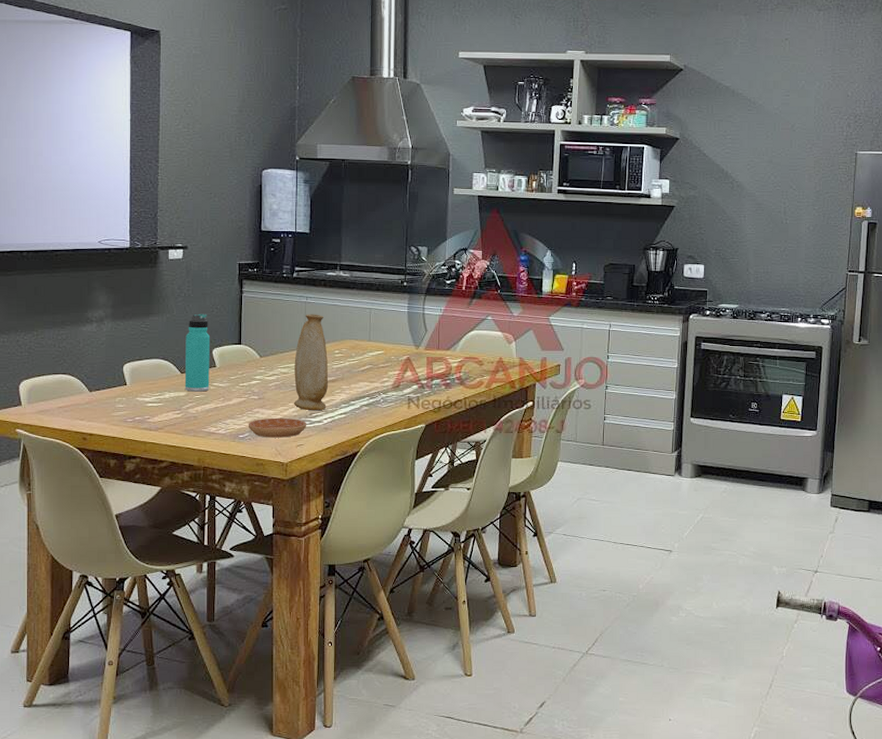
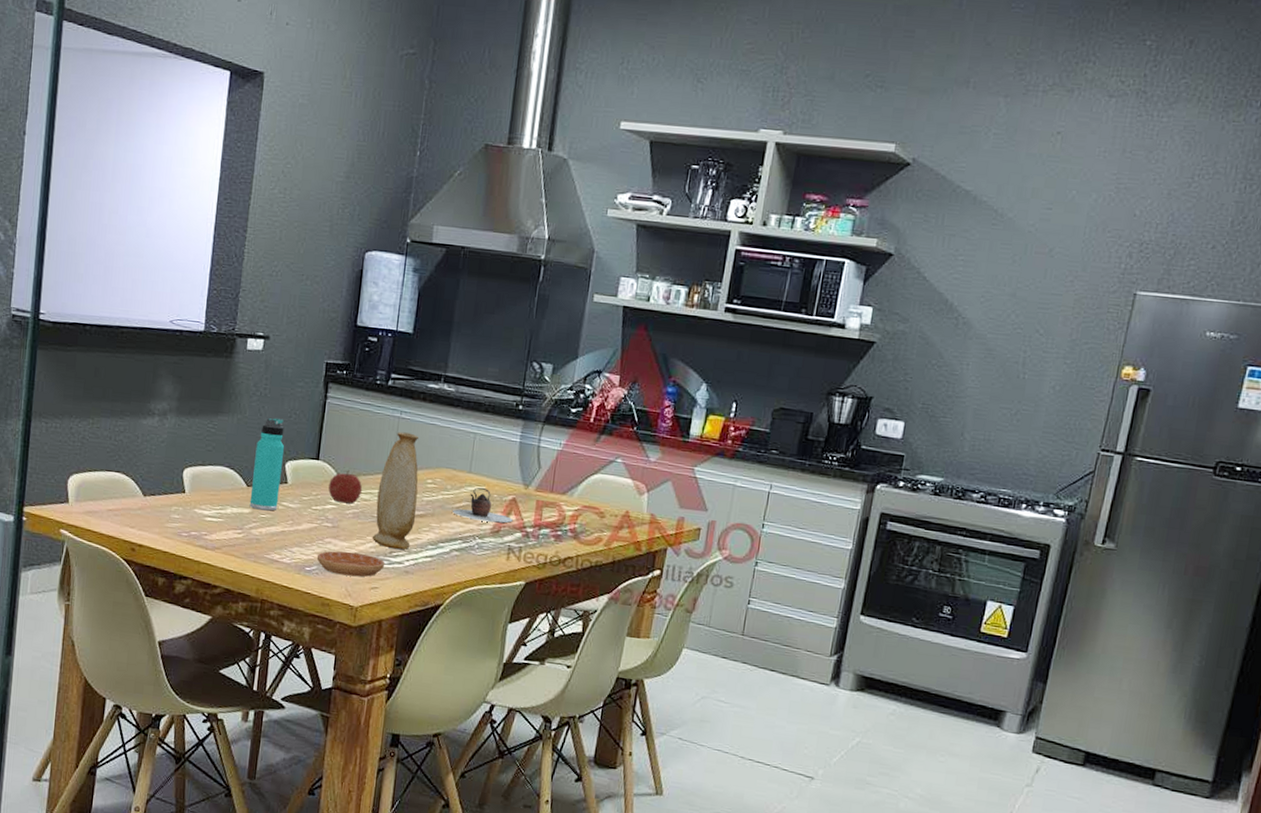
fruit: none [252,350,281,378] -> present [328,470,363,504]
teapot: none [359,351,409,379] -> present [452,487,513,523]

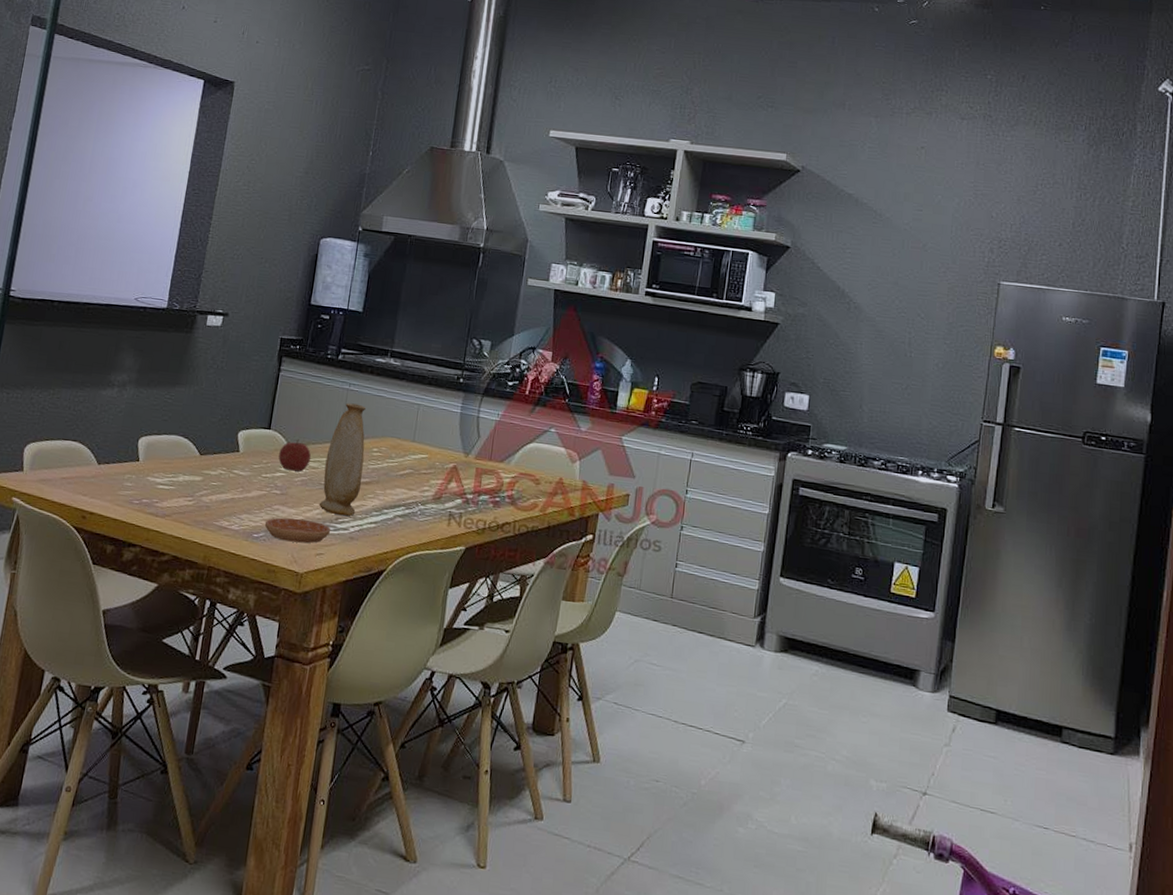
thermos bottle: present [249,417,285,511] -> none [201,389,239,479]
teapot: present [452,487,513,523] -> none [397,455,454,490]

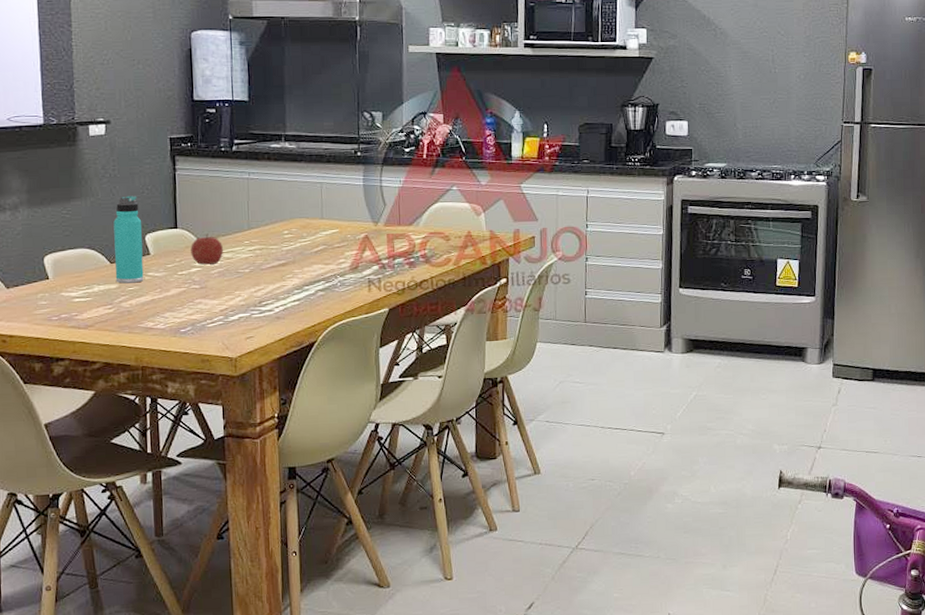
thermos bottle: none [201,389,239,479] -> present [113,195,144,284]
saucer: present [264,517,331,544] -> none [189,308,257,331]
vase: present [318,403,367,517] -> none [238,191,279,299]

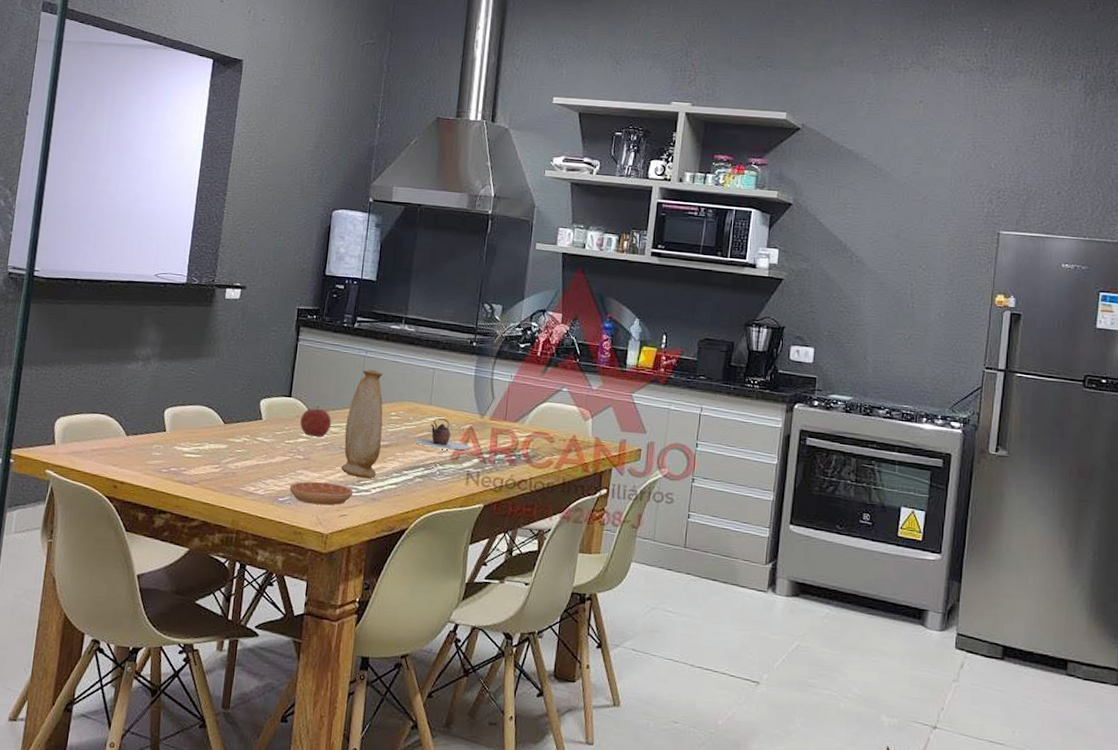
thermos bottle: present [113,195,144,284] -> none [226,359,260,446]
saucer: none [189,308,257,331] -> present [289,481,354,506]
vase: none [238,191,279,299] -> present [340,369,384,479]
teapot: none [312,230,368,261] -> present [415,417,471,451]

